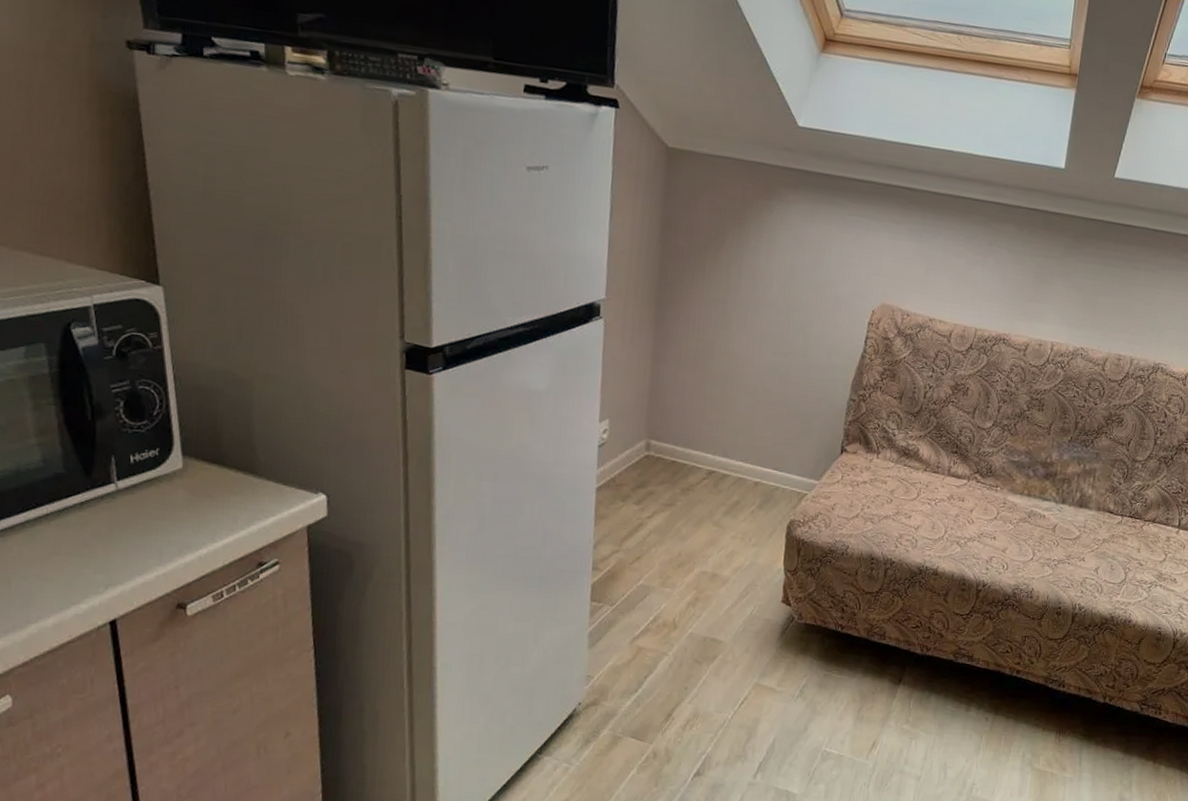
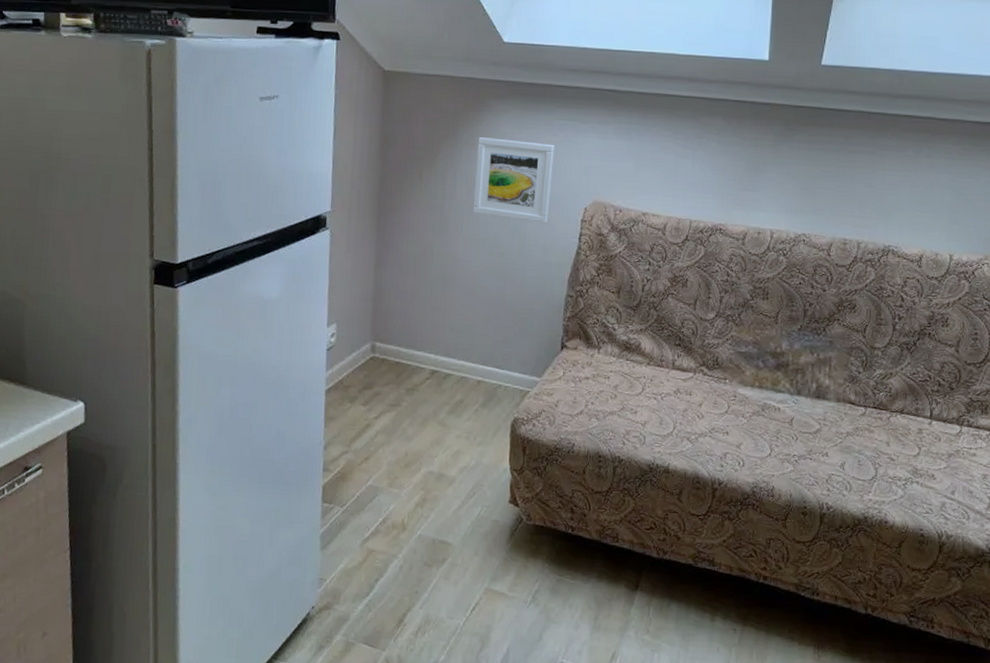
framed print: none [757,228,846,324] -> present [472,137,555,223]

